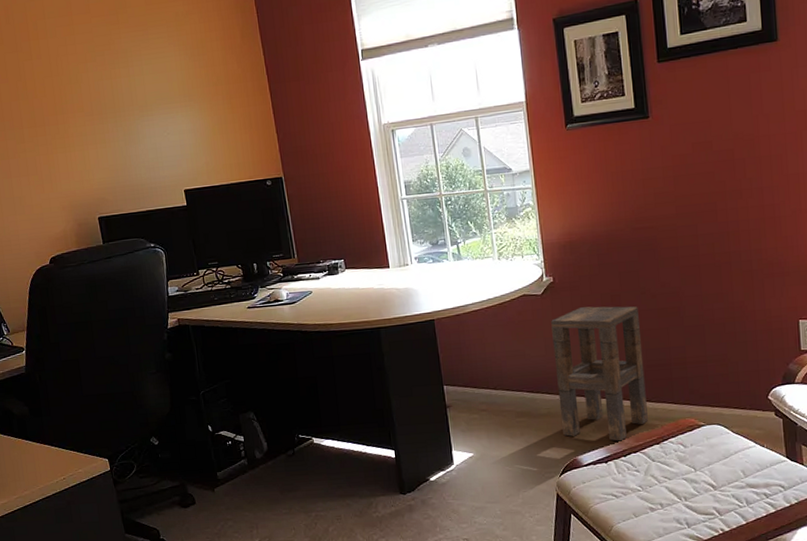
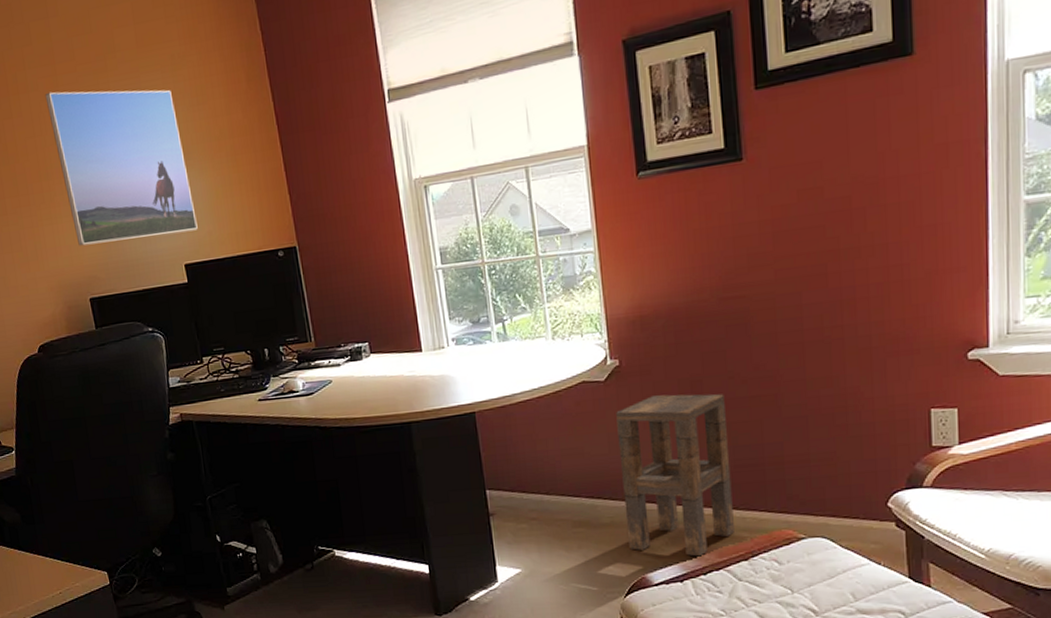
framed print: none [62,39,197,172] -> present [45,89,198,246]

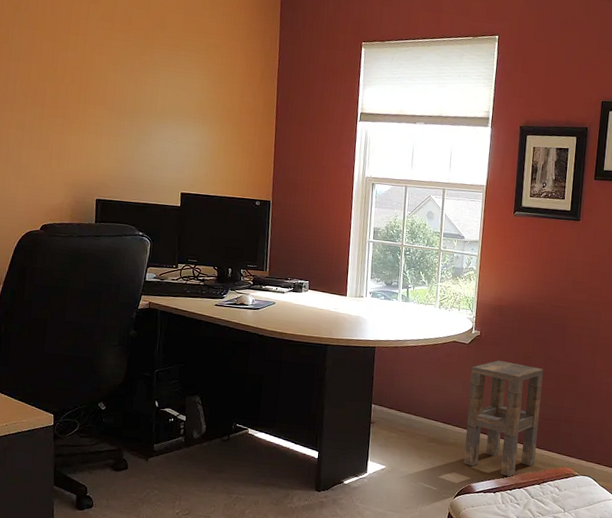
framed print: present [45,89,198,246] -> none [97,41,202,171]

